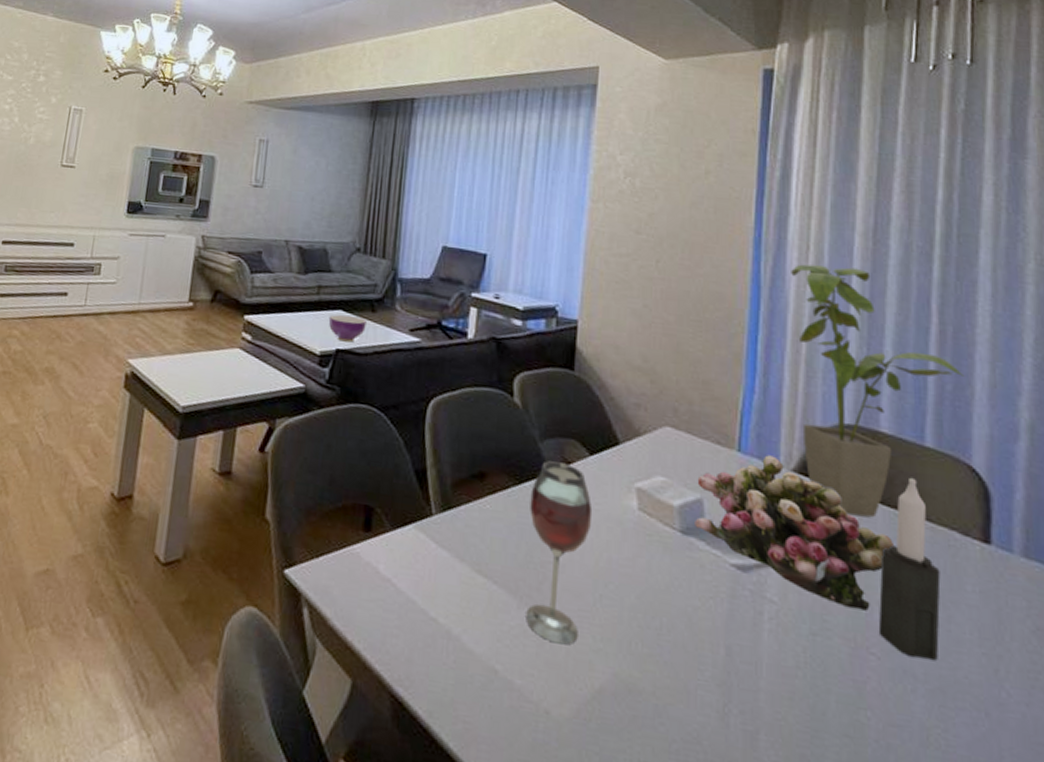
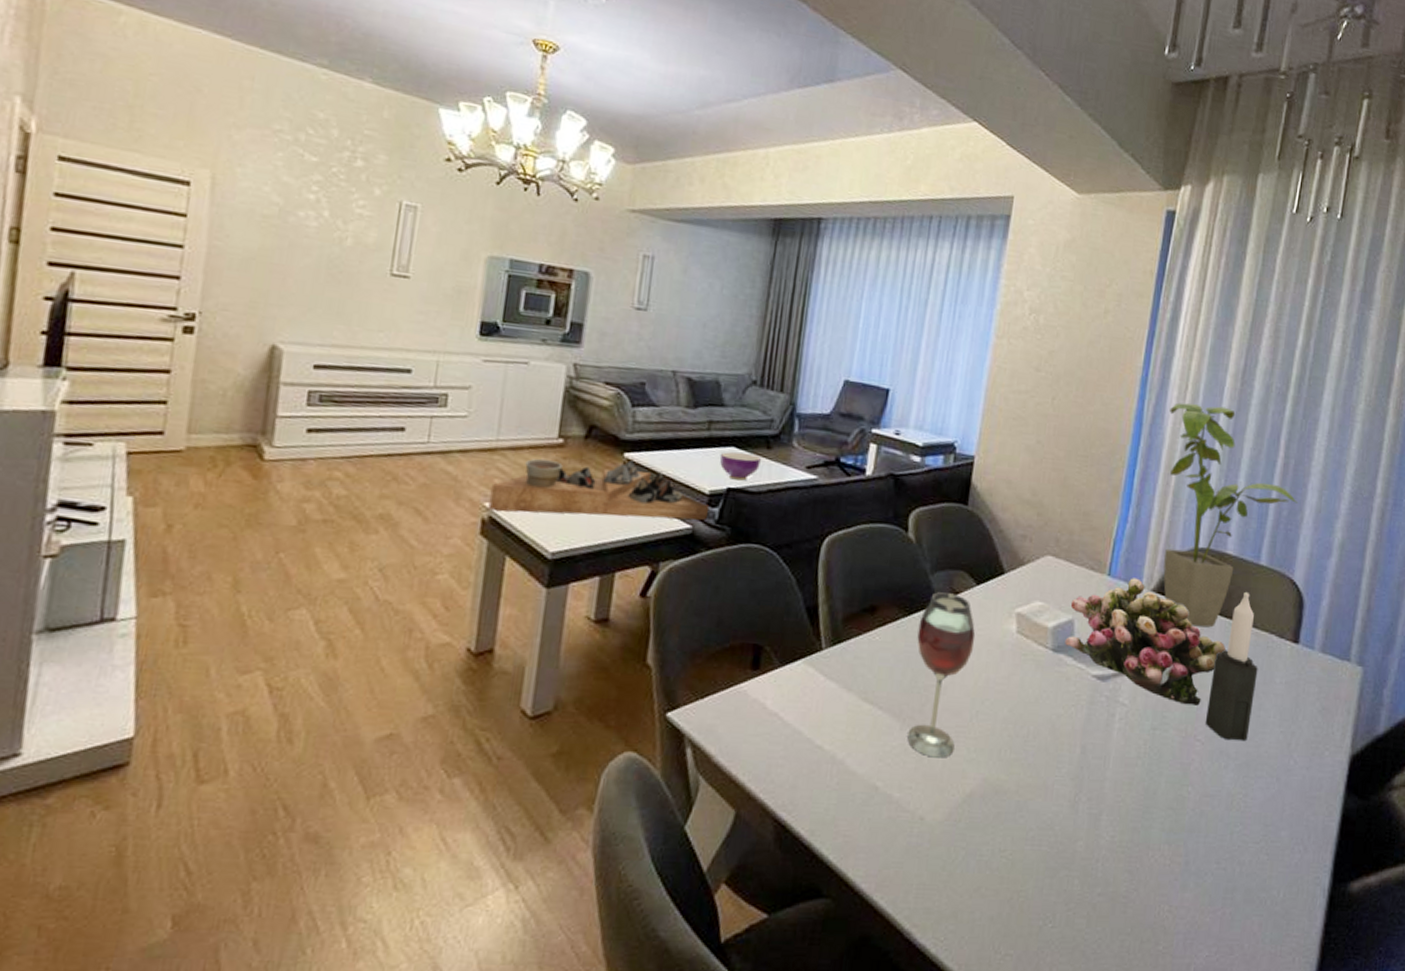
decorative tray: none [130,320,321,380] -> present [488,458,710,521]

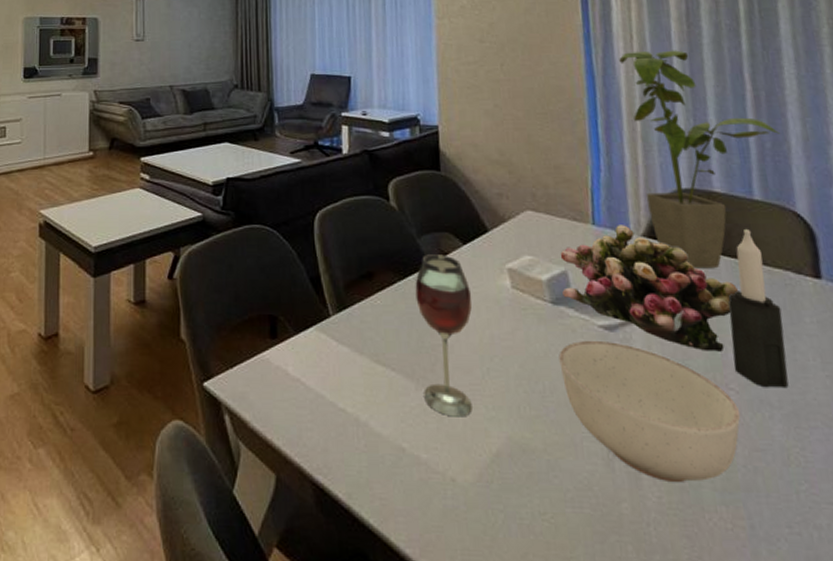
decorative tray: present [488,458,710,521] -> none [43,162,215,217]
bowl: present [719,452,761,481] -> none [216,147,251,170]
bowl: none [1047,689,1201,823] -> present [558,341,741,482]

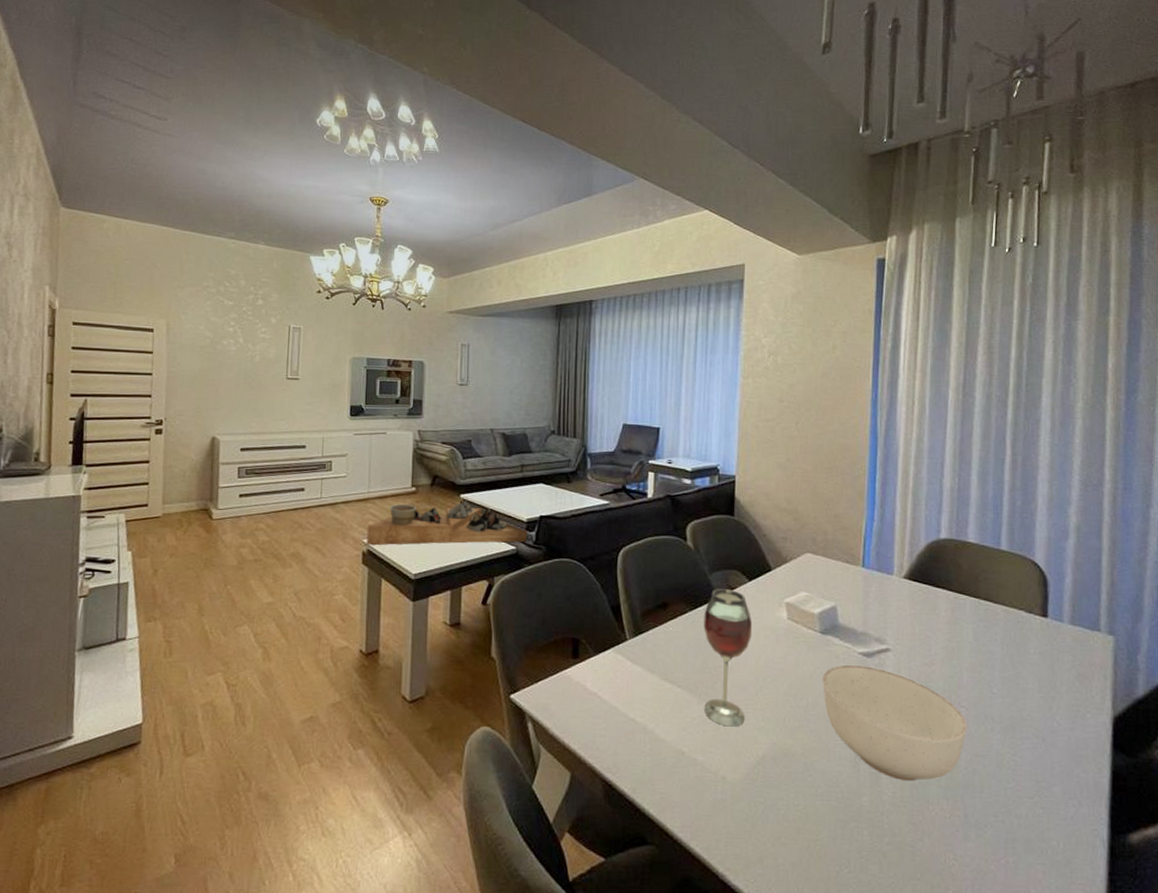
decorative tray: none [43,162,215,217] -> present [366,499,528,546]
flower arrangement: present [560,225,738,352] -> none [831,568,978,676]
house plant: present [619,50,781,269] -> none [900,416,1031,607]
candle: present [728,228,789,389] -> none [967,574,1012,707]

